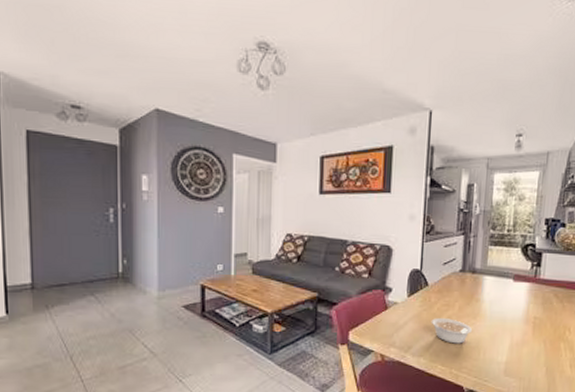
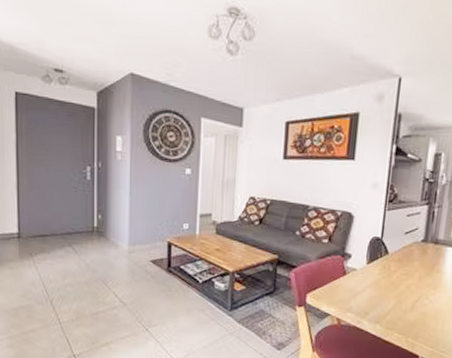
legume: present [431,318,472,344] -> none [389,286,431,314]

